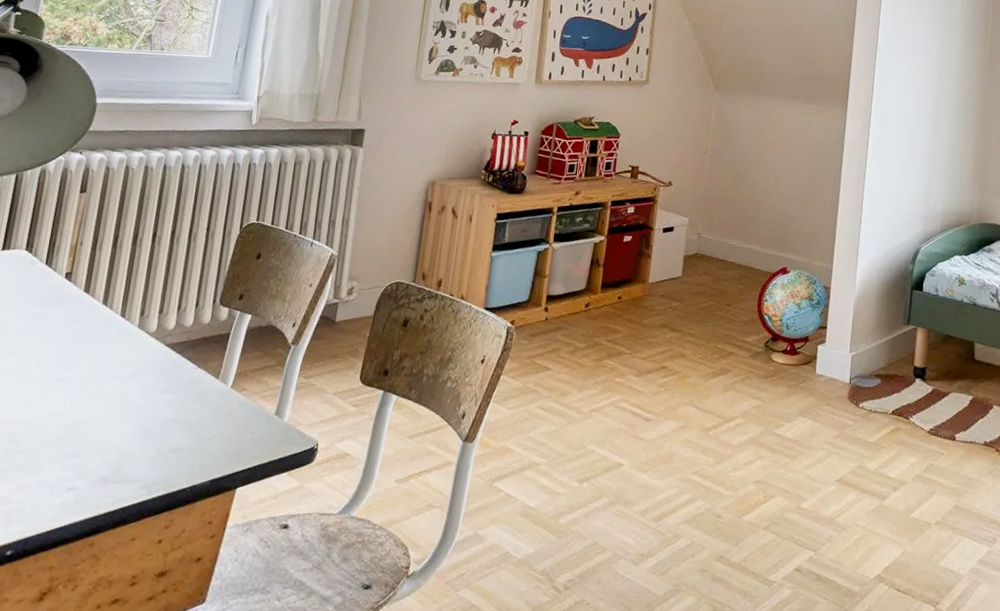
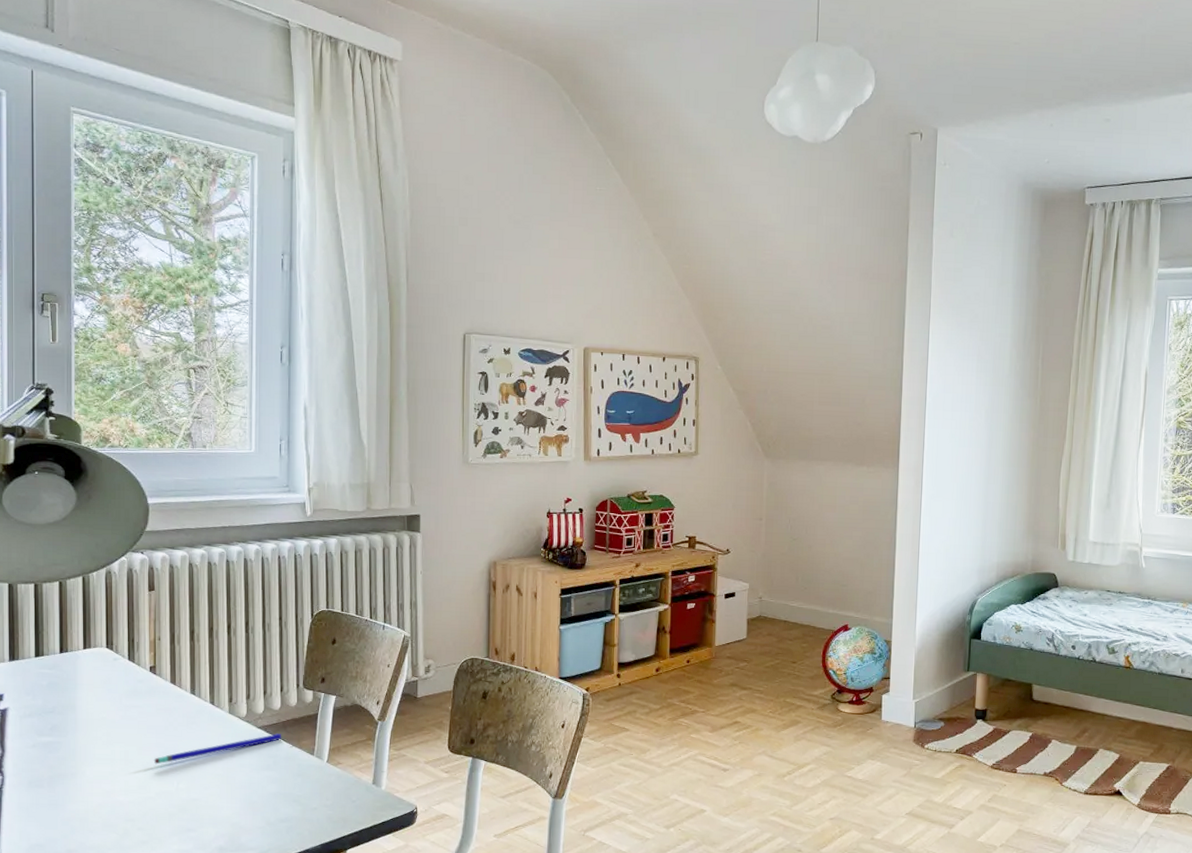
pen: none [50,352,189,380] -> present [153,733,281,765]

